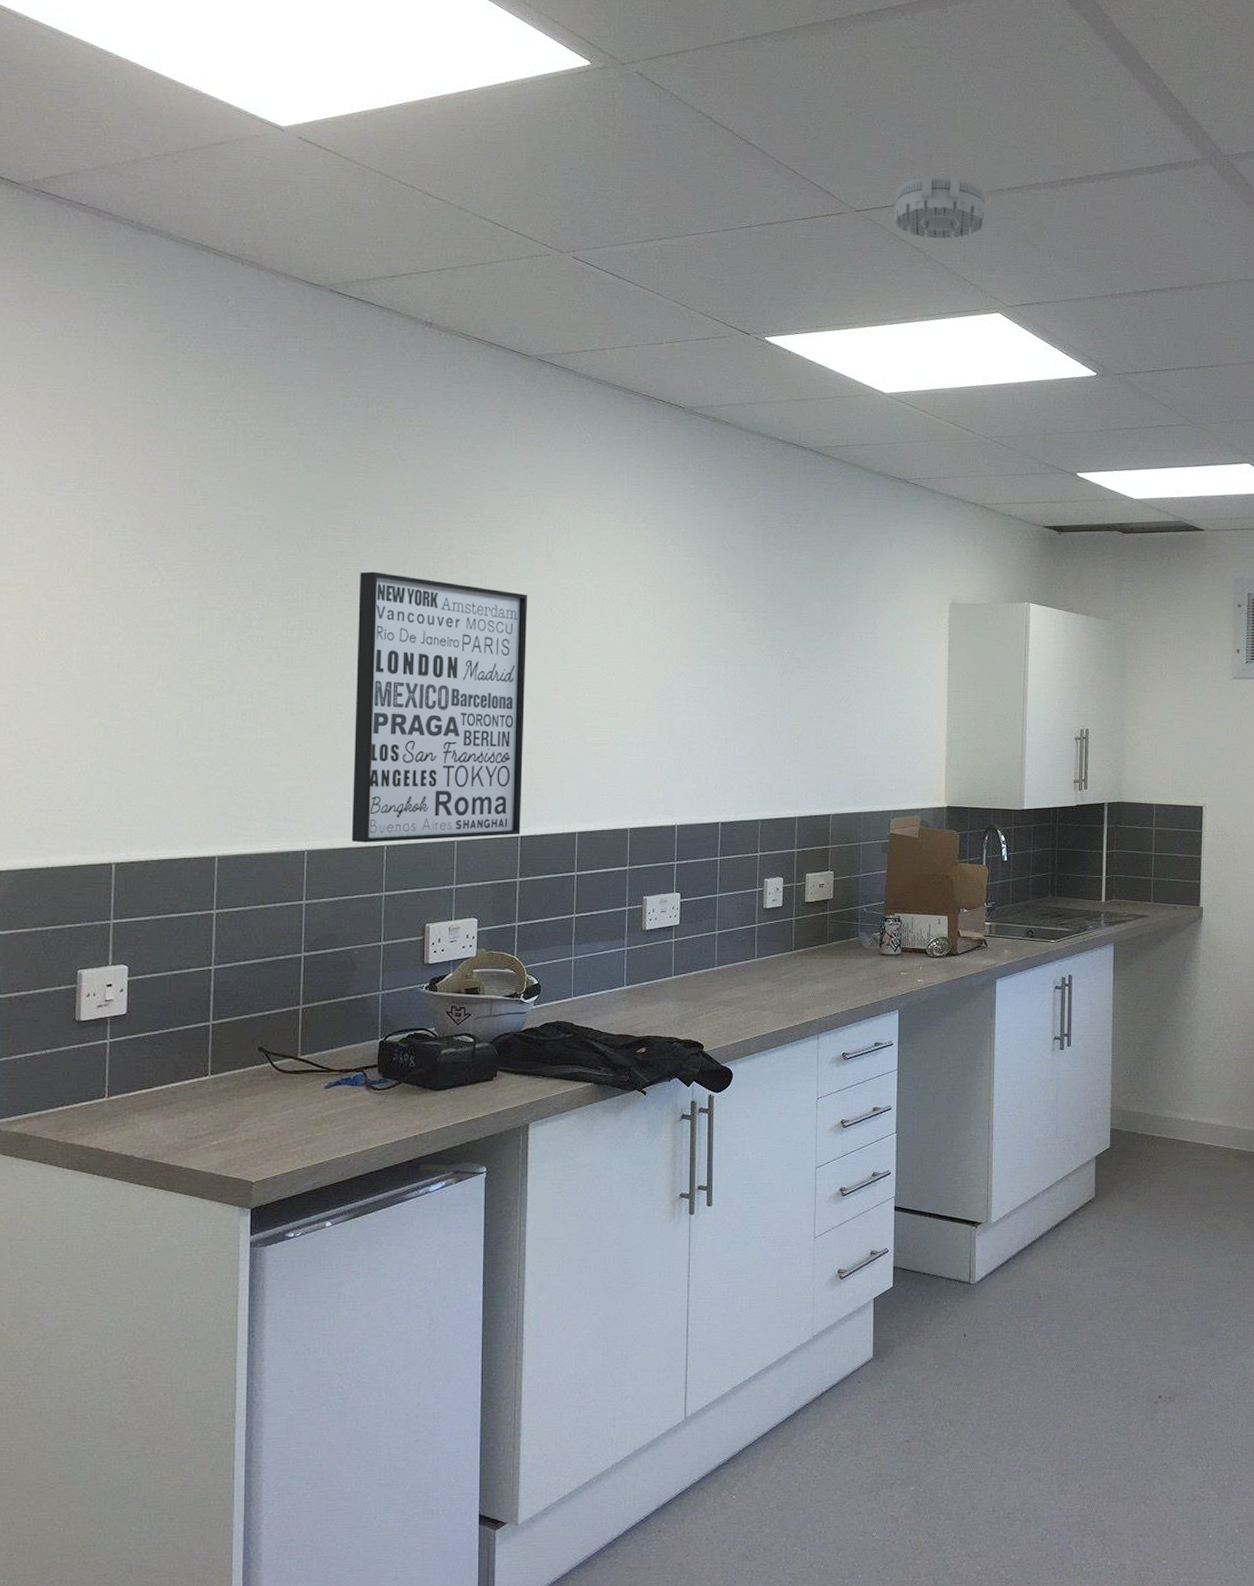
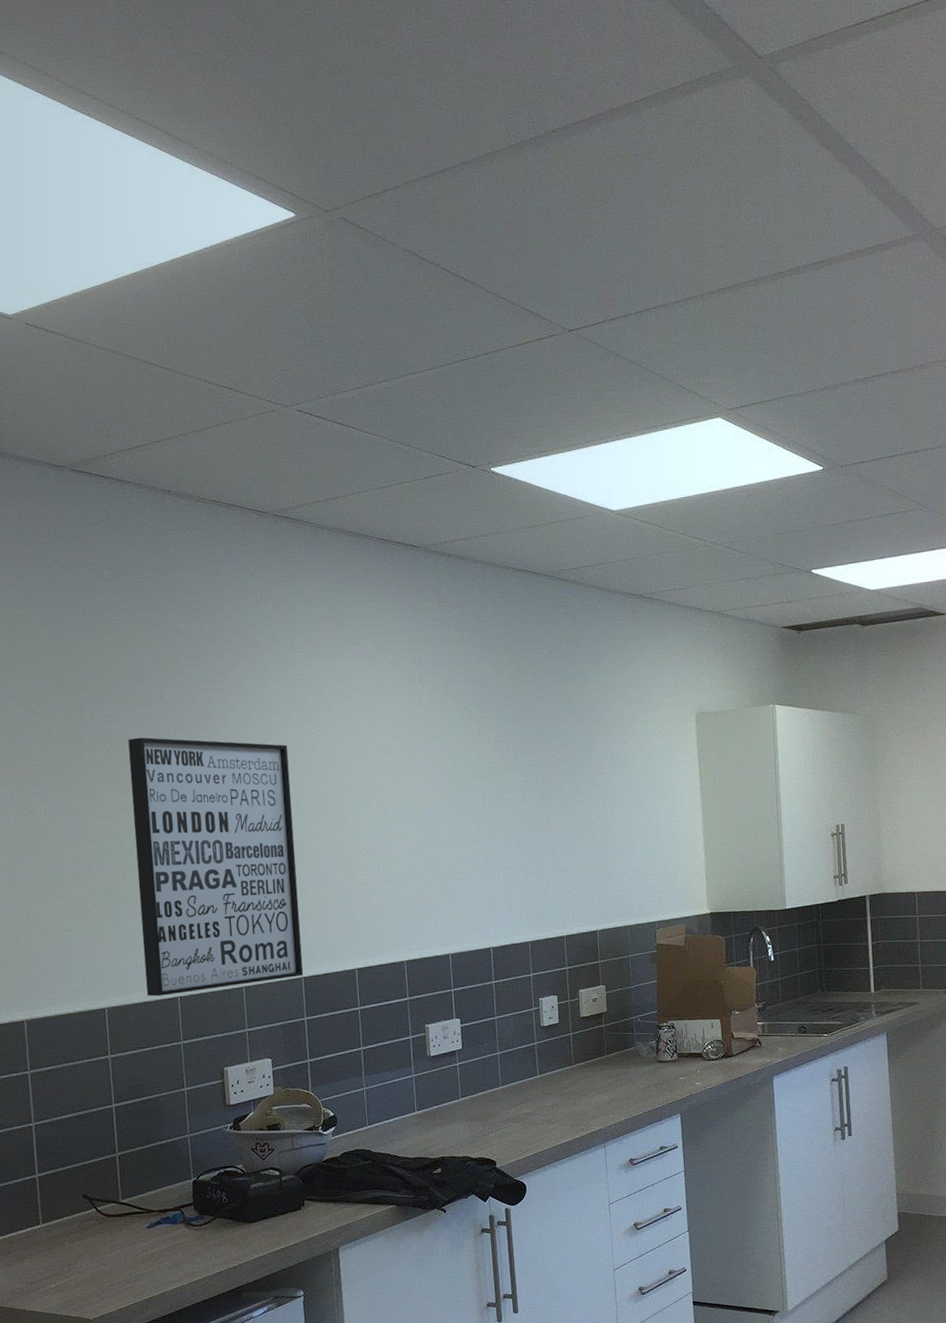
smoke detector: present [894,175,986,239] -> none [605,284,698,351]

